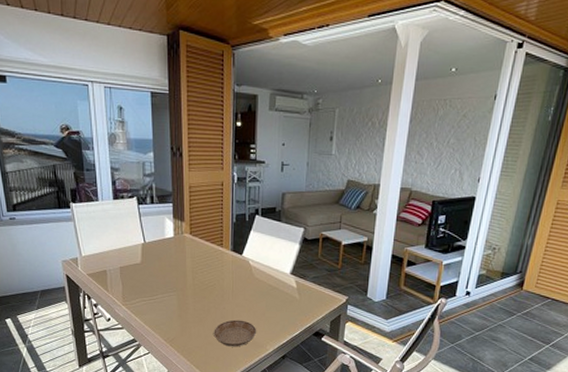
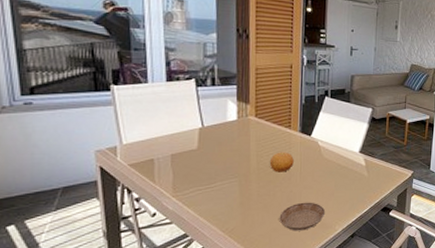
fruit: none [203,269,226,289] -> present [269,152,294,172]

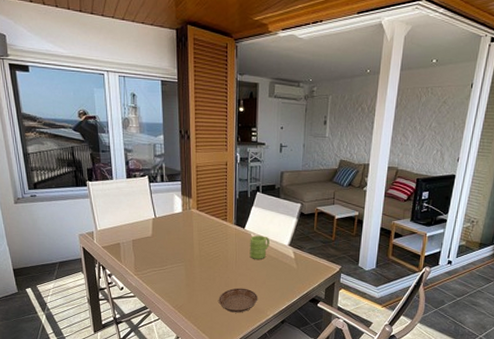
fruit: present [269,152,294,172] -> none [209,242,230,260]
mug: none [316,143,339,169] -> present [249,235,270,259]

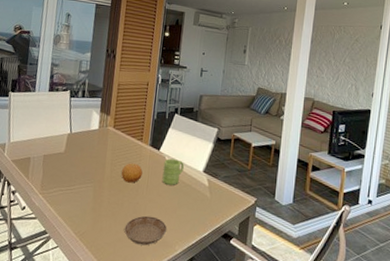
fruit: none [209,242,230,260] -> present [121,163,143,183]

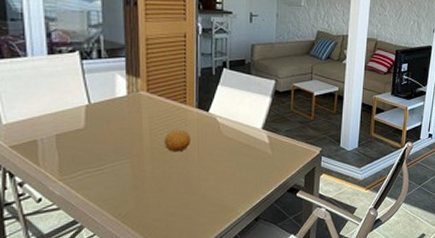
saucer: present [124,215,167,246] -> none [176,183,227,215]
mug: present [162,158,184,185] -> none [215,119,239,148]

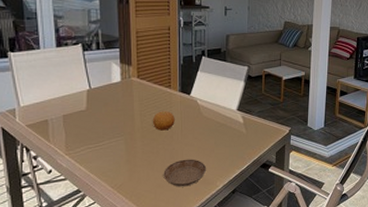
saucer: none [176,183,227,215] -> present [163,159,207,187]

